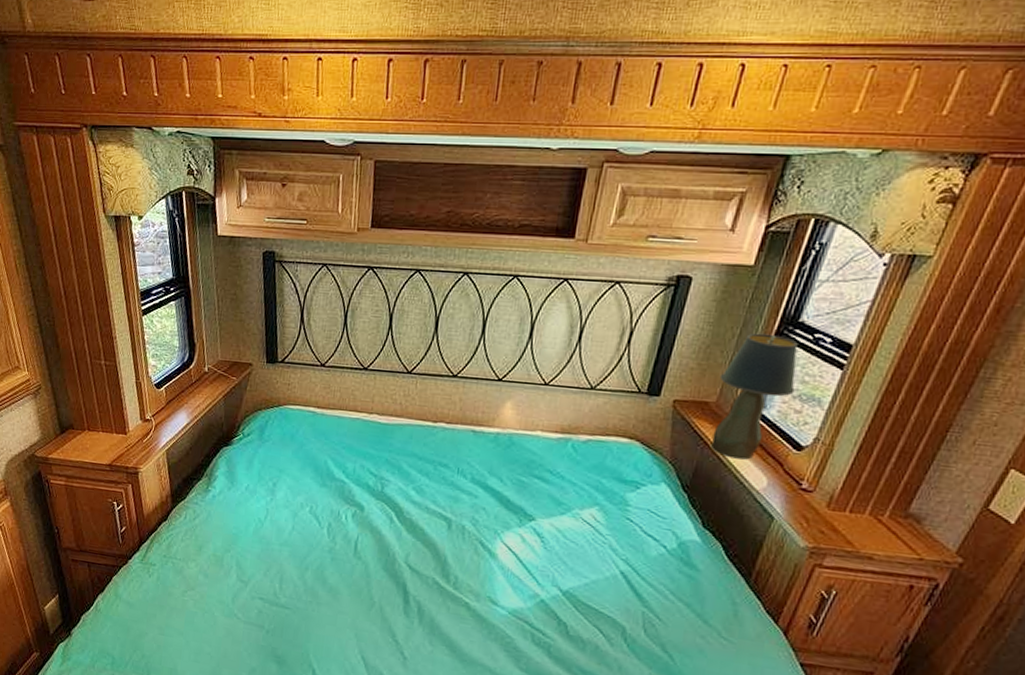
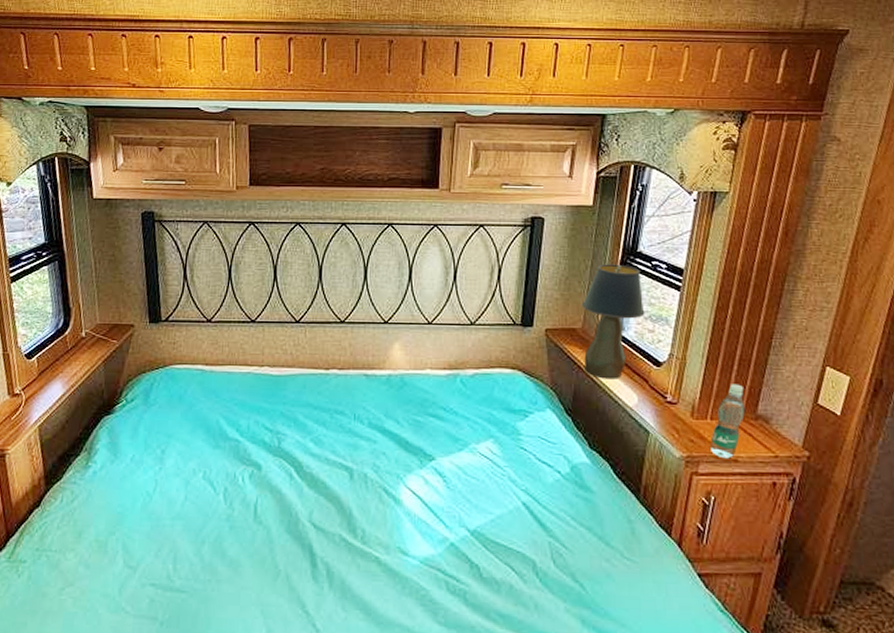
bottle: none [842,477,899,555] -> present [710,384,746,459]

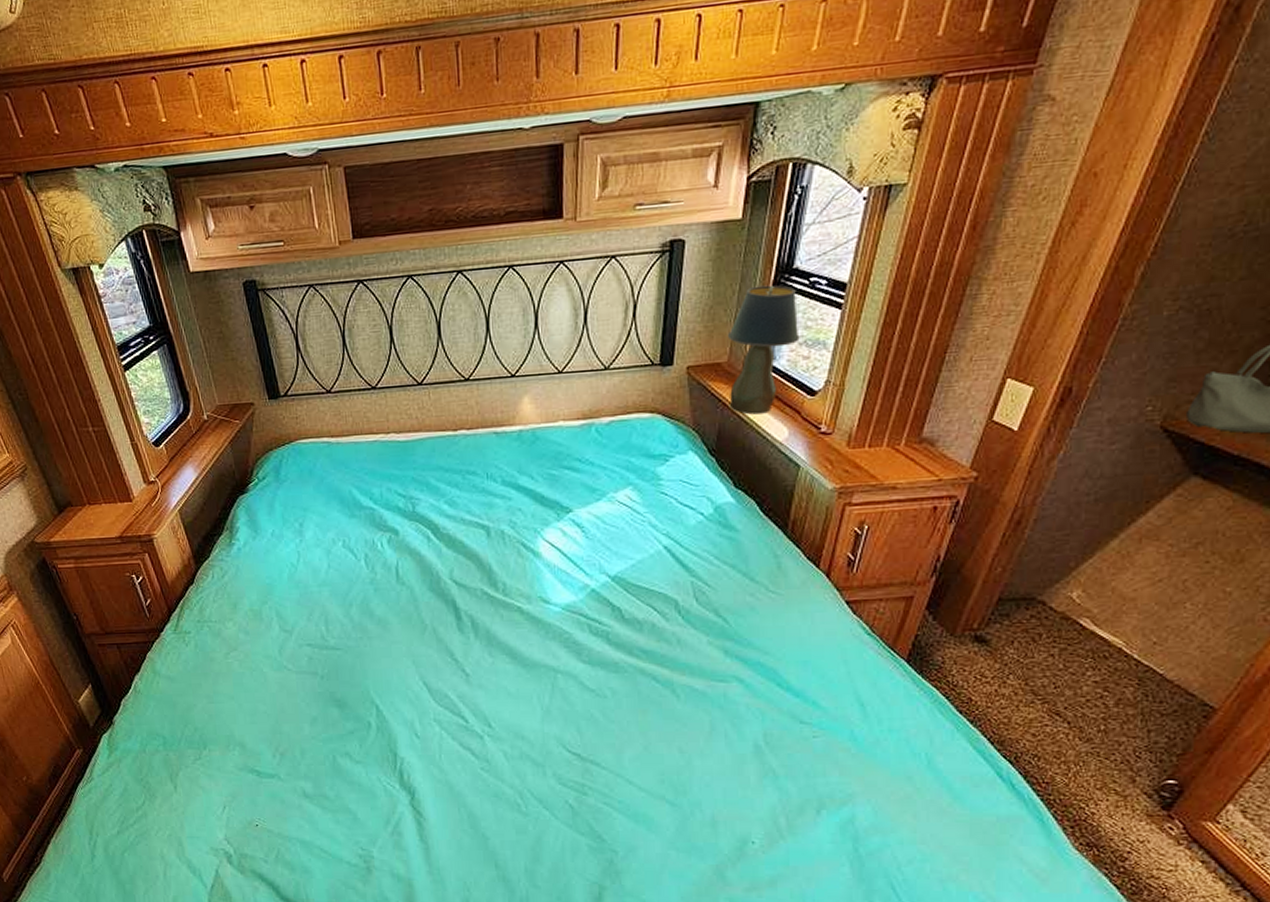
bottle: present [710,384,746,459] -> none [867,406,909,487]

